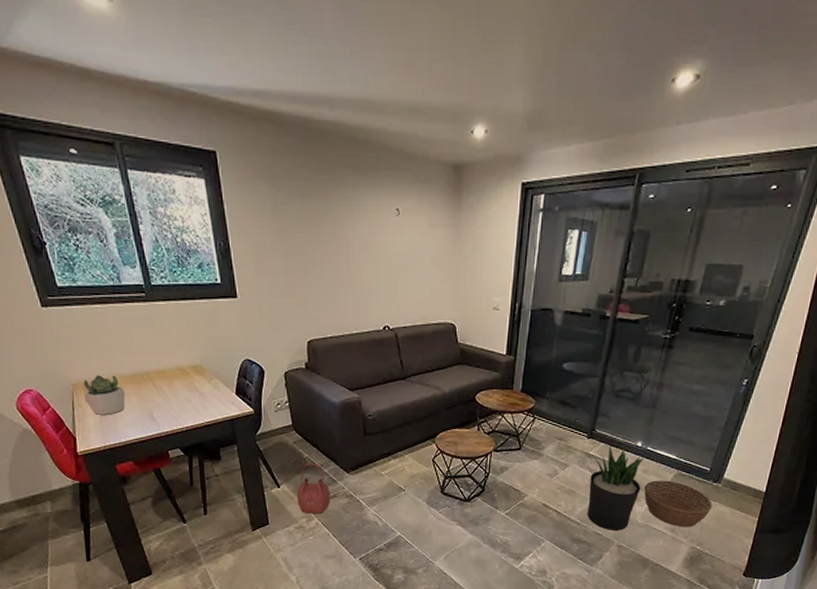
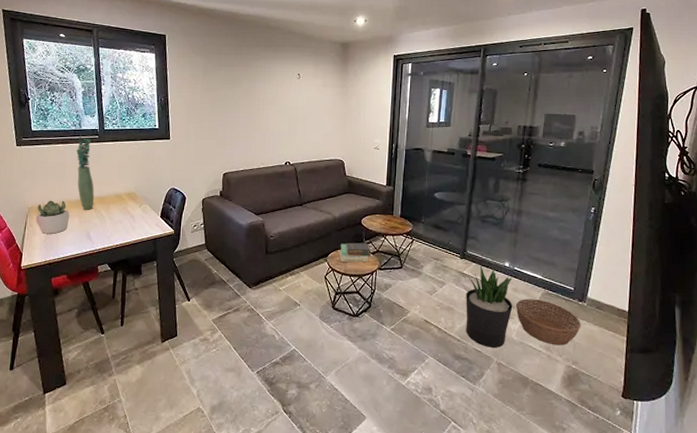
vase: none [119,291,153,386] -> present [76,134,95,210]
handbag: present [297,463,331,514] -> none [204,278,234,327]
books: none [449,421,485,444] -> present [339,242,370,263]

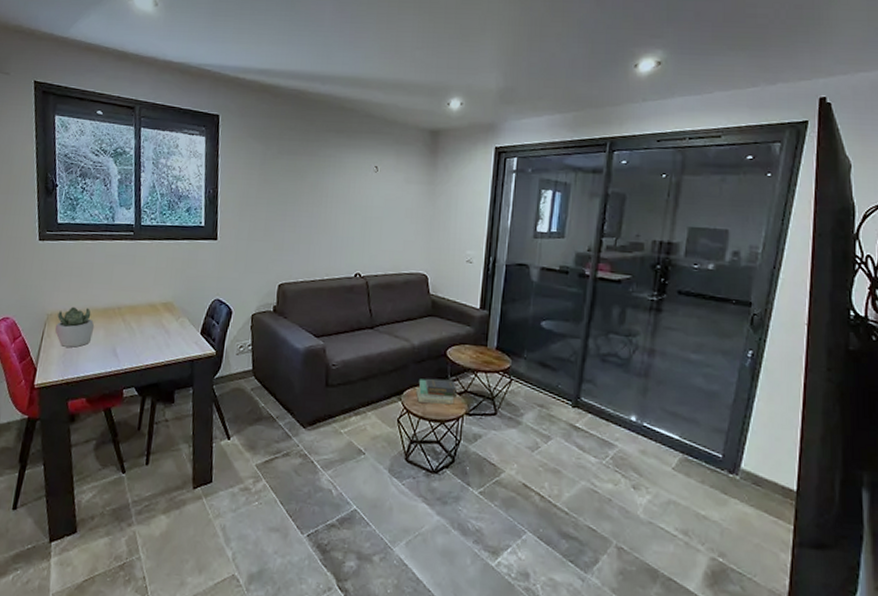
vase: present [76,134,95,210] -> none [105,230,125,321]
planter: present [466,265,513,348] -> none [576,417,640,527]
basket: present [516,299,581,346] -> none [644,465,731,531]

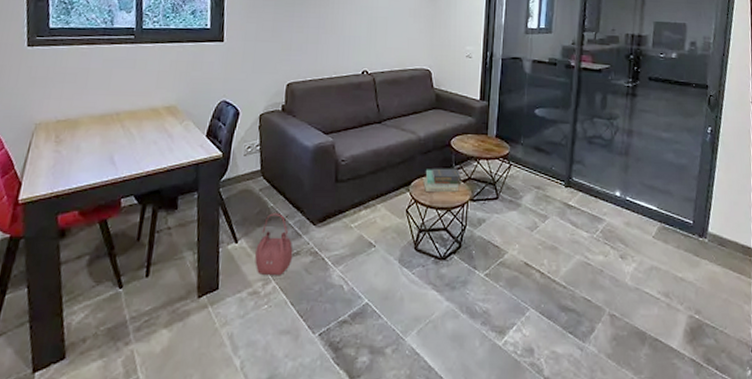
succulent plant: present [55,306,95,348] -> none [44,114,90,159]
handbag: none [246,413,283,475] -> present [255,213,293,276]

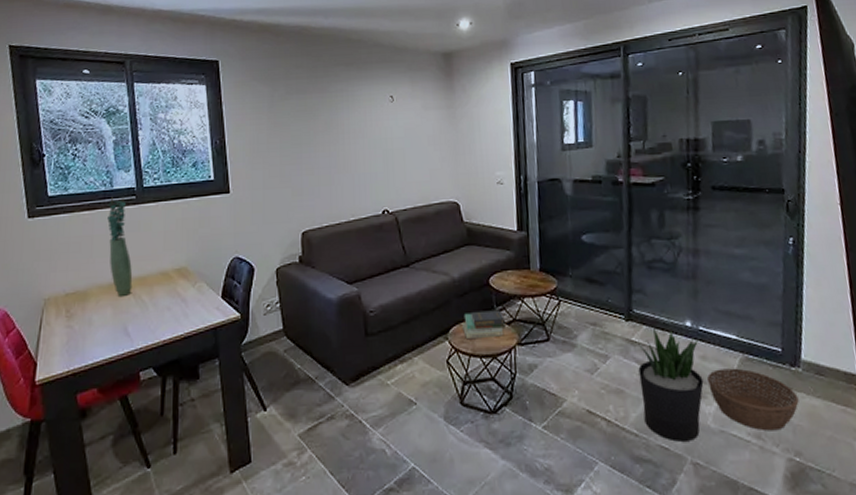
vase: none [102,33,124,127] -> present [107,196,133,296]
handbag: present [255,213,293,276] -> none [287,375,327,444]
planter: none [572,195,626,295] -> present [638,327,704,442]
basket: none [629,235,703,291] -> present [707,368,799,431]

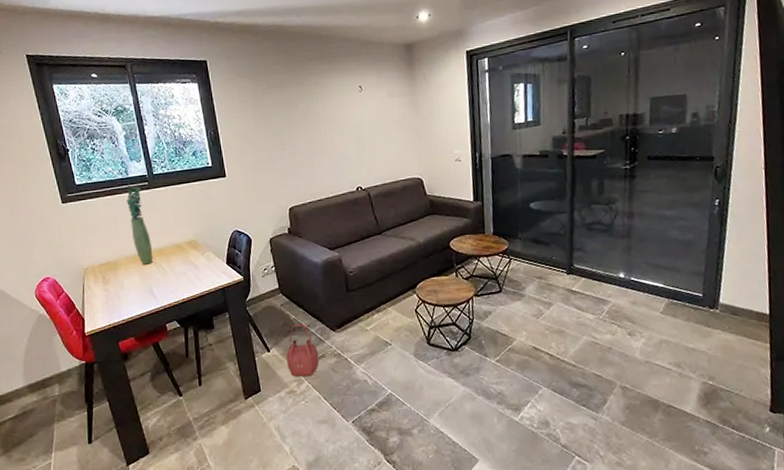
handbag: none [287,375,327,444] -> present [286,324,320,377]
books: present [462,310,505,340] -> none [428,268,464,293]
planter: present [638,327,704,442] -> none [577,279,633,370]
basket: present [707,368,799,431] -> none [637,311,715,361]

